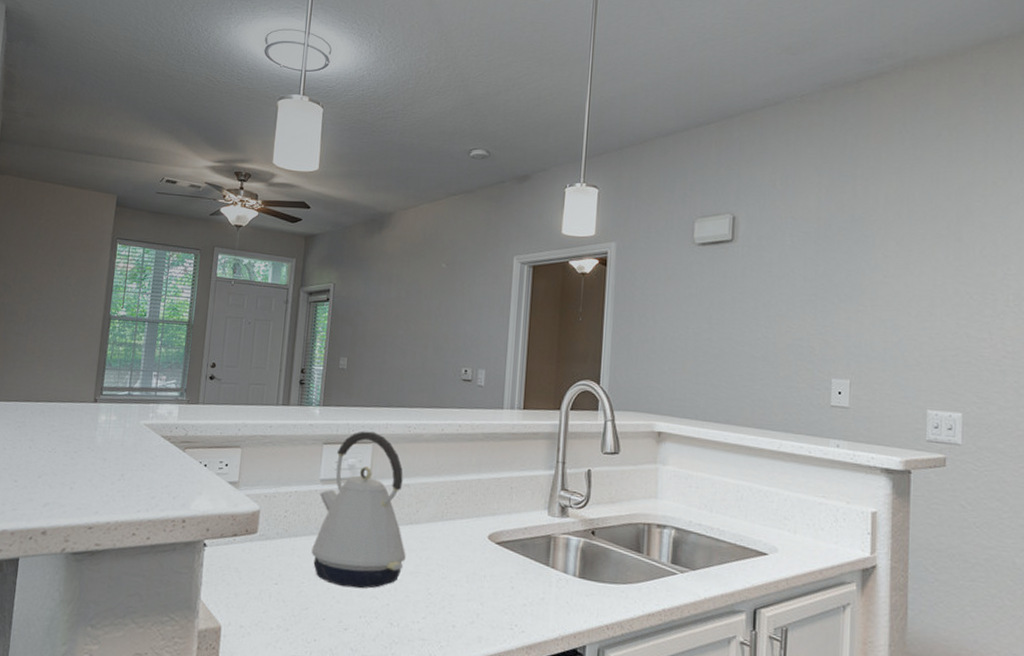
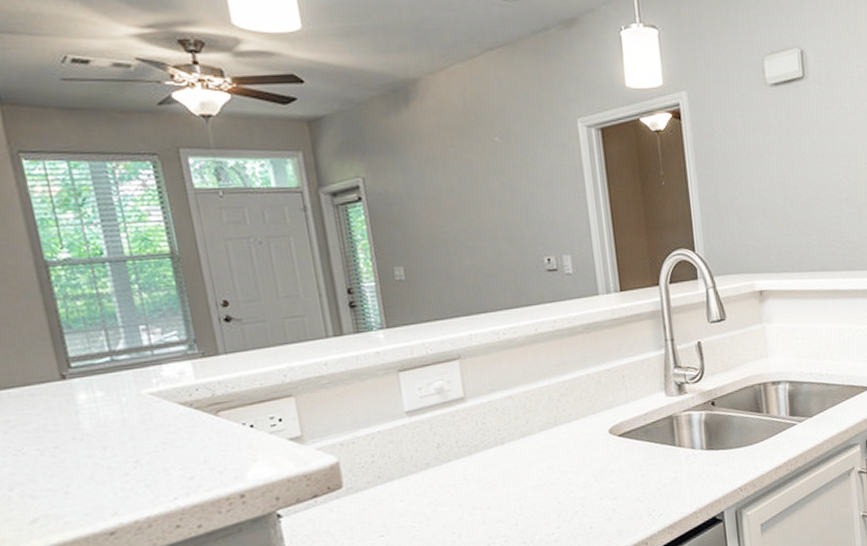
kettle: present [311,431,406,589] -> none [408,346,525,520]

